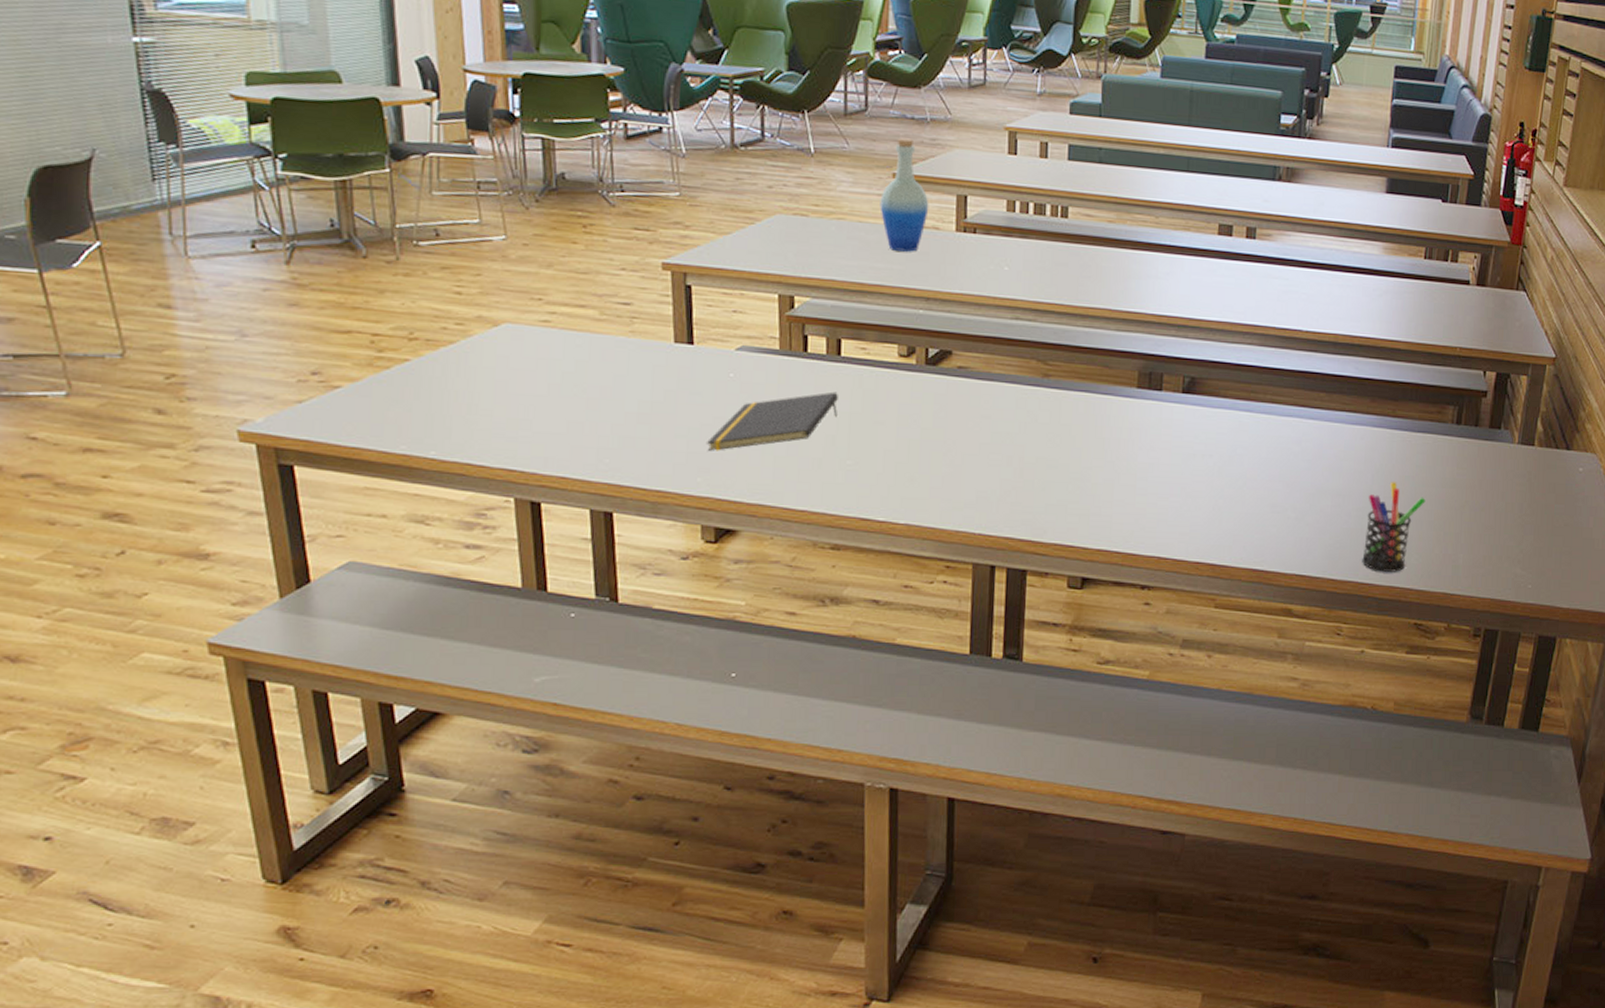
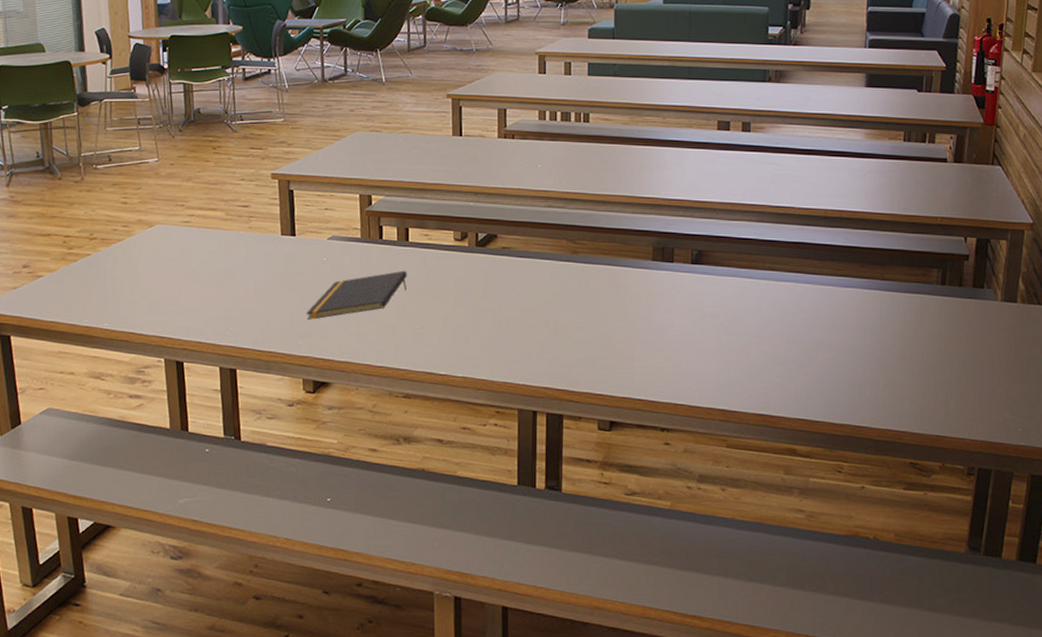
bottle: present [880,138,929,252] -> none [437,66,476,156]
pen holder: present [1362,482,1426,572] -> none [859,337,916,417]

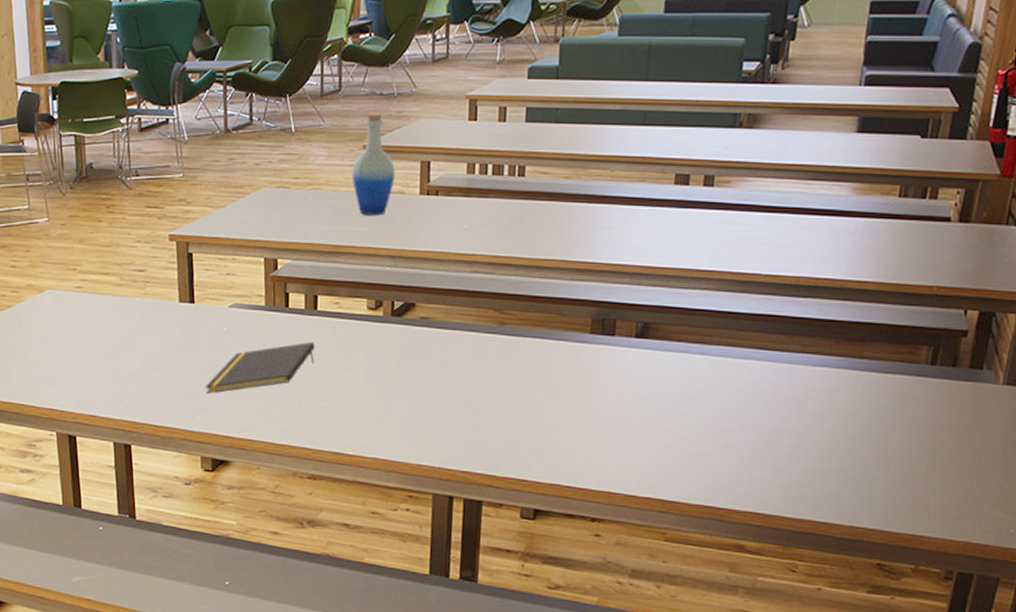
bottle: none [437,66,476,156] -> present [351,113,396,215]

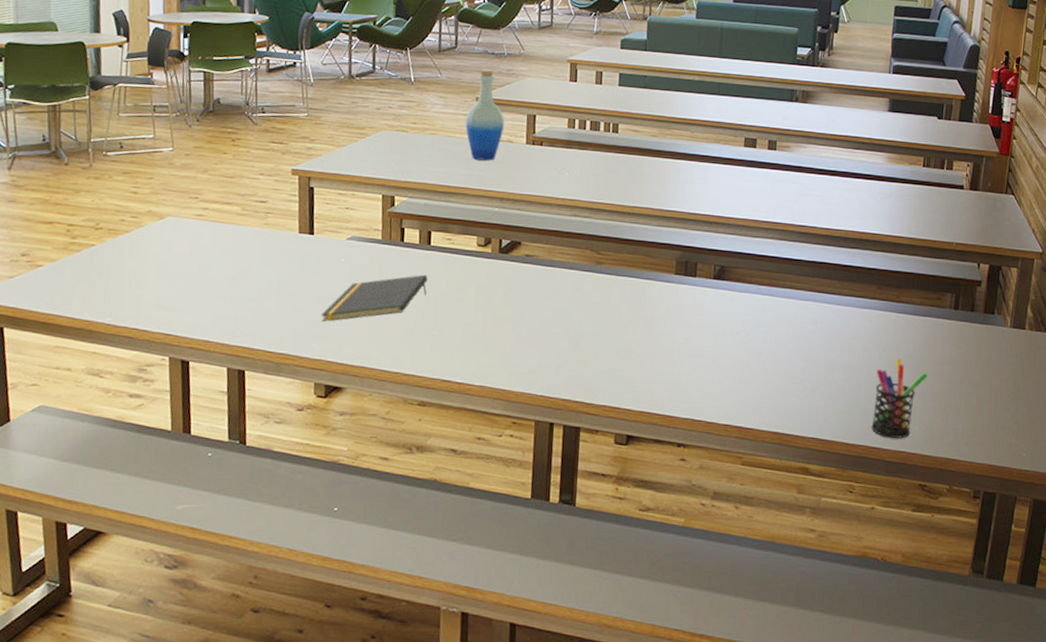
pen holder: none [821,423,894,513] -> present [871,358,928,438]

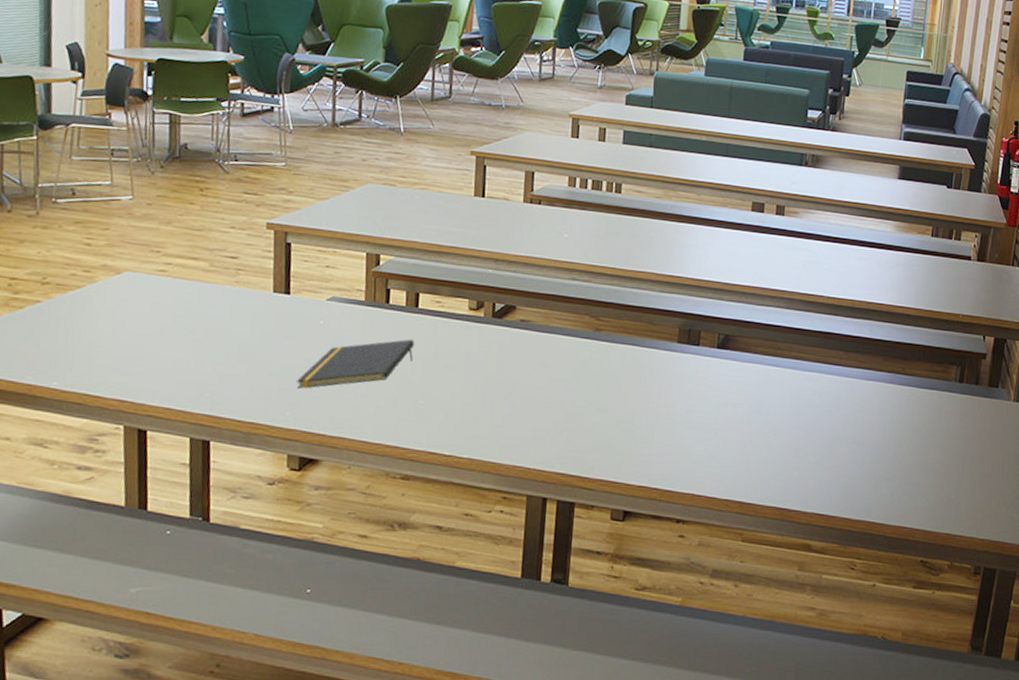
bottle: present [465,69,505,161] -> none [458,121,501,219]
pen holder: present [871,358,928,438] -> none [874,432,932,514]

